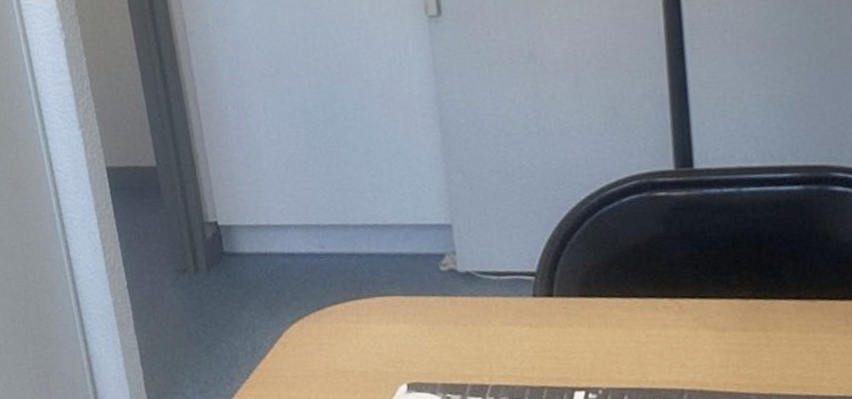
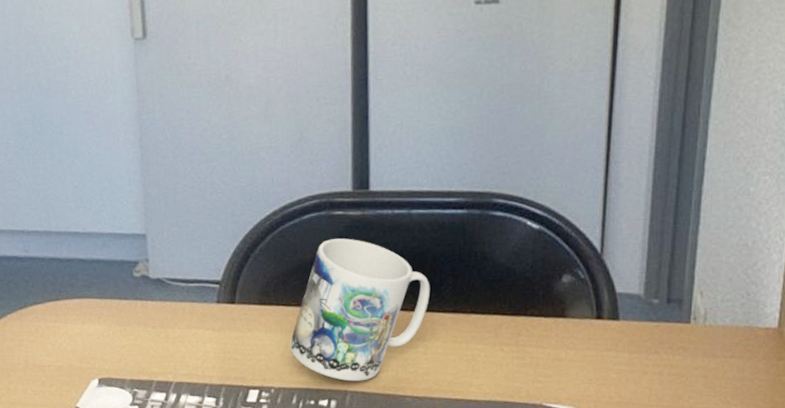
mug: none [599,221,770,379] -> present [273,238,431,382]

